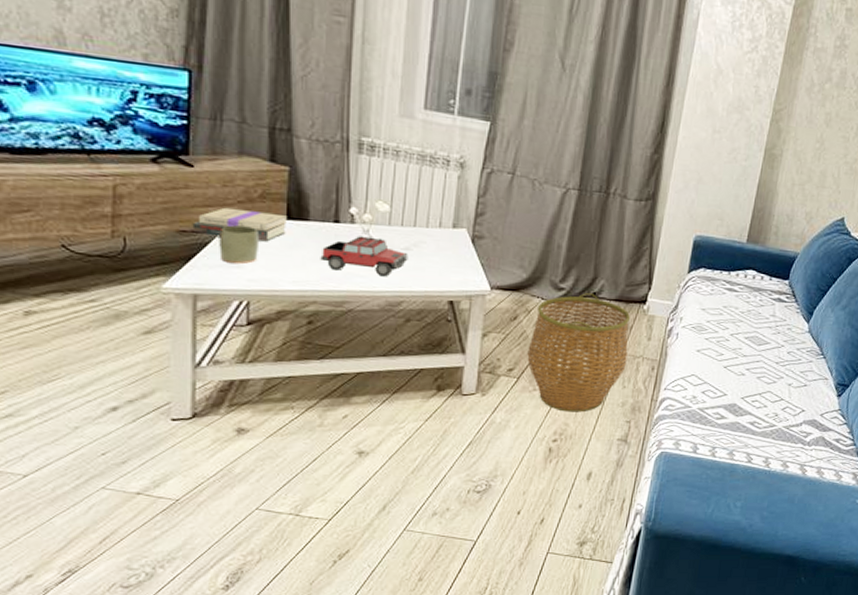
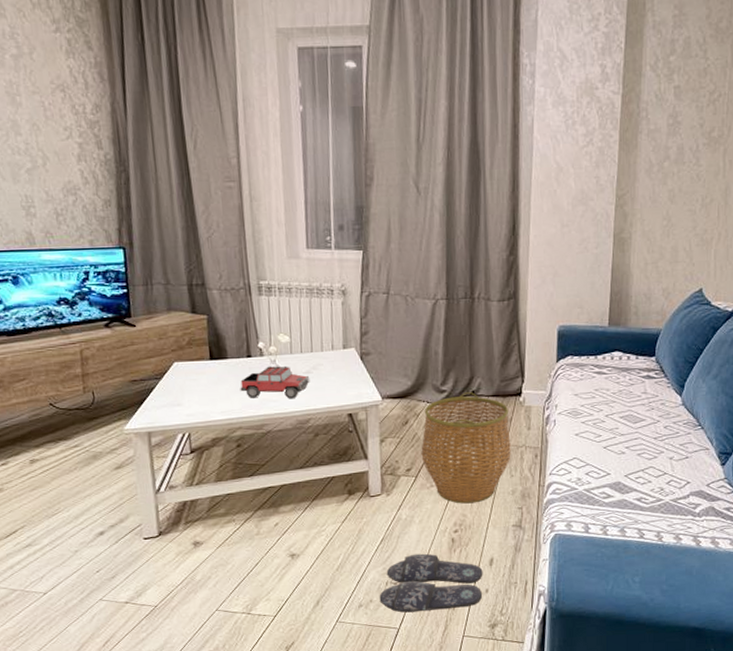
books: present [192,207,287,242] -> none [140,356,211,382]
mug: present [219,225,260,264] -> none [161,370,193,402]
slippers: none [457,461,579,524] -> present [379,553,483,613]

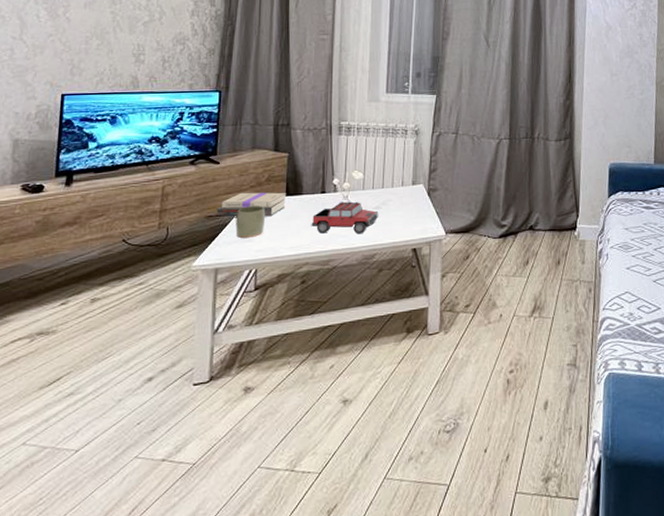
books: none [140,356,211,382] -> present [217,192,286,218]
mug: none [161,370,193,402] -> present [235,206,266,238]
slippers: present [379,553,483,613] -> none [430,396,538,466]
basket: present [421,391,511,504] -> none [480,226,567,342]

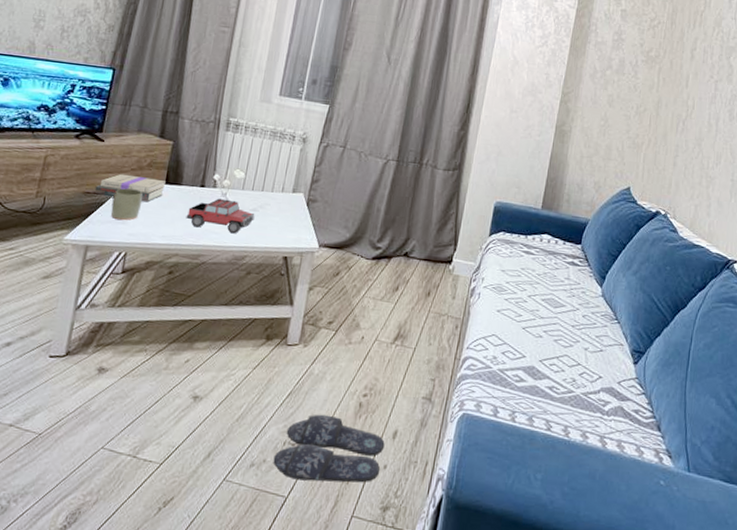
slippers: none [430,396,538,466] -> present [273,414,385,482]

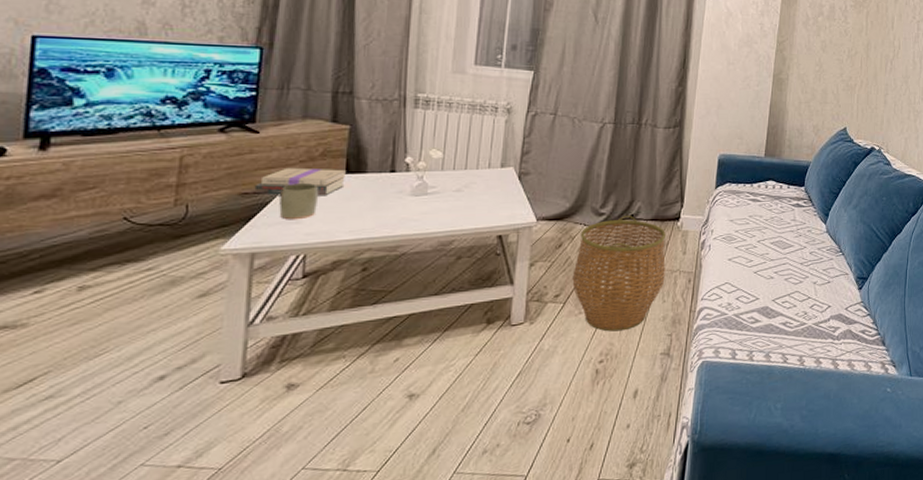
toy car: present [186,198,255,234] -> none [376,182,460,219]
slippers: present [273,414,385,482] -> none [508,387,626,457]
basket: none [345,252,438,368] -> present [572,215,667,332]

